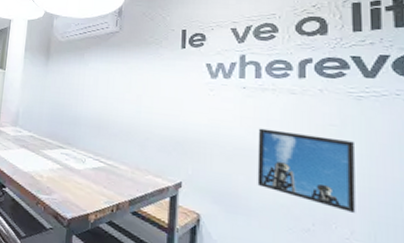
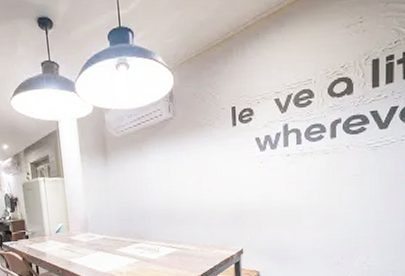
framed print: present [257,128,356,213] -> none [300,186,371,243]

